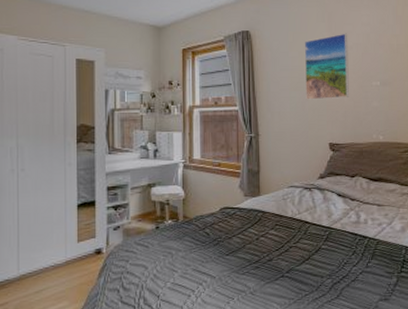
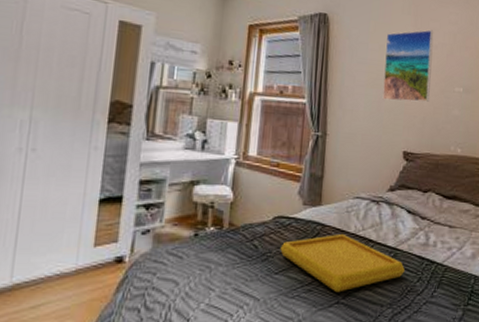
serving tray: none [228,218,340,268] -> present [280,233,405,293]

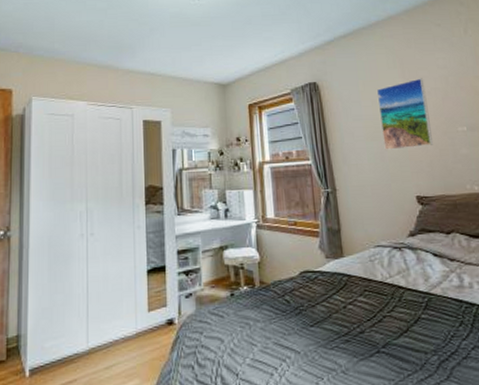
serving tray: present [280,233,405,293] -> none [311,282,443,342]

